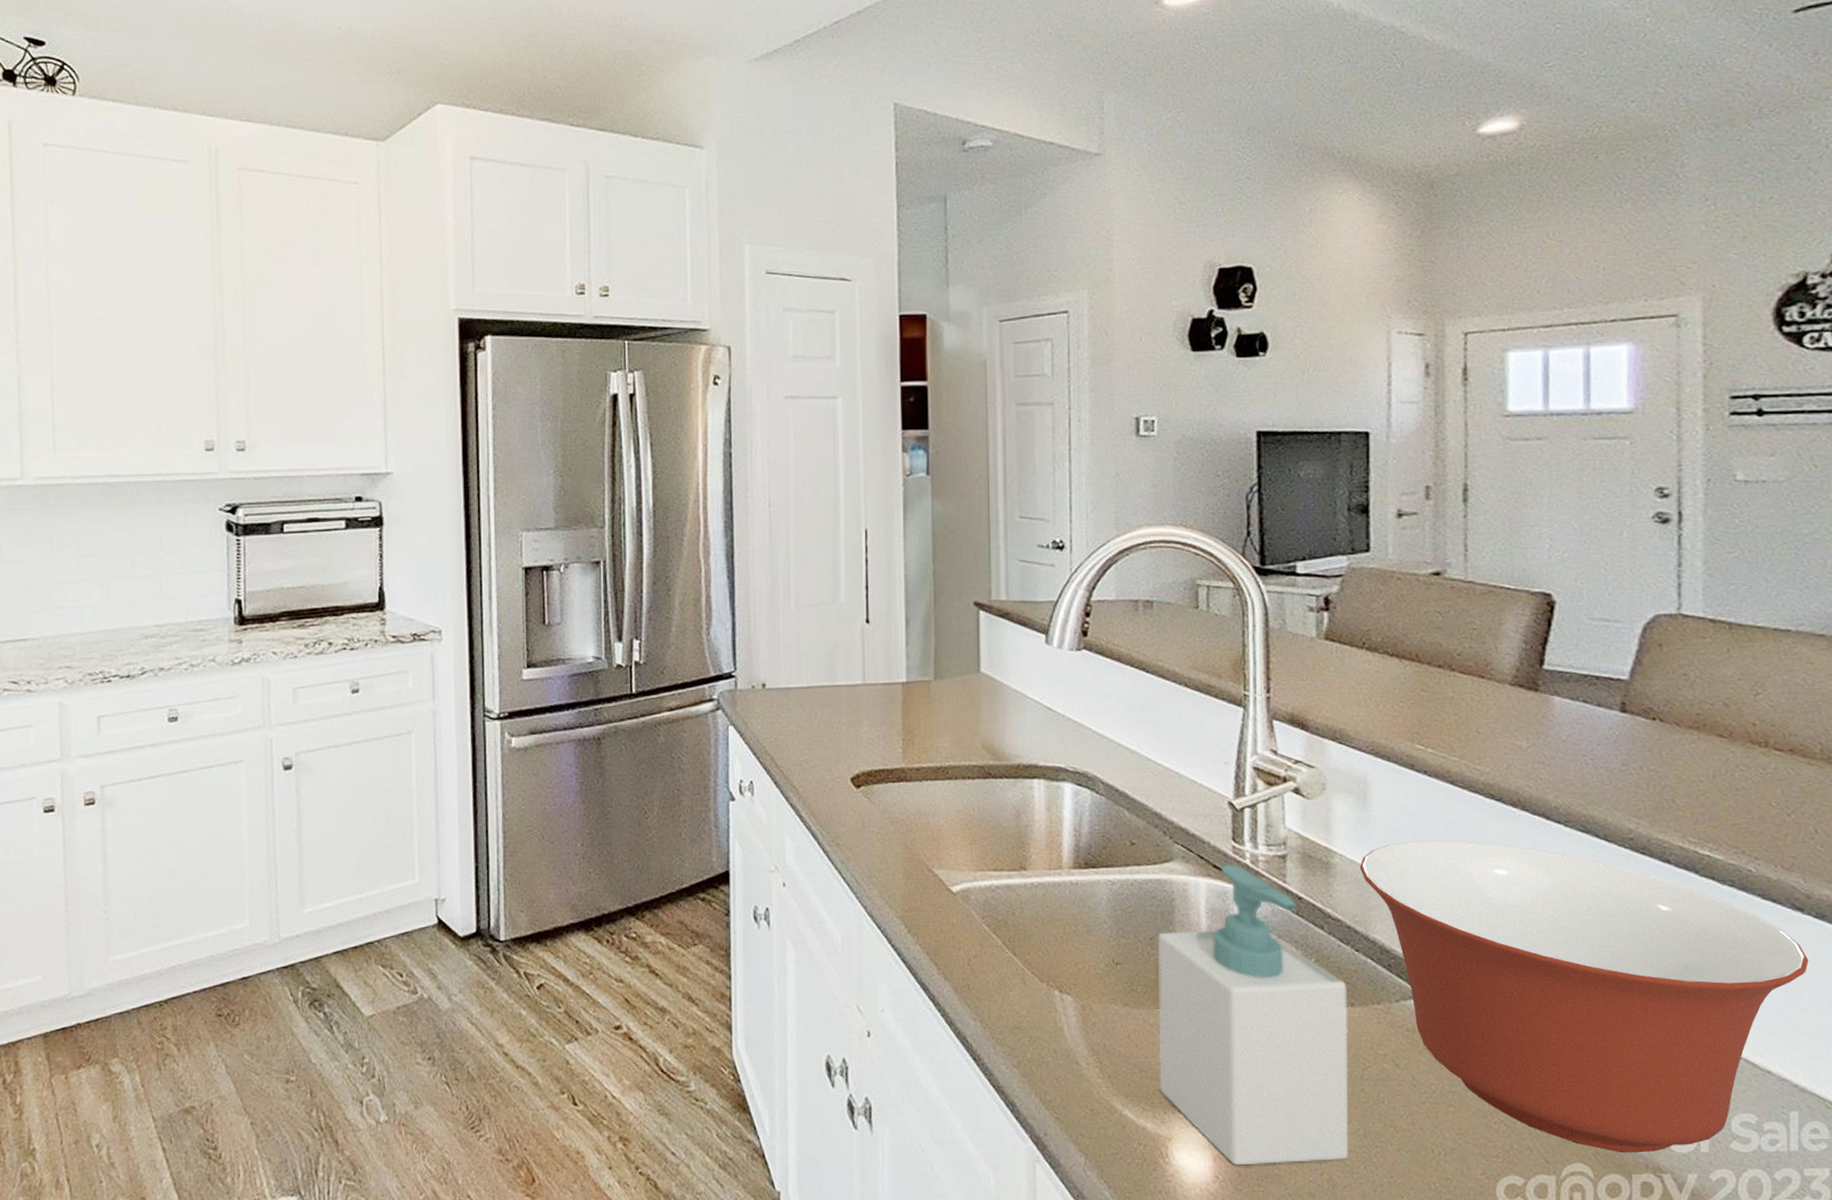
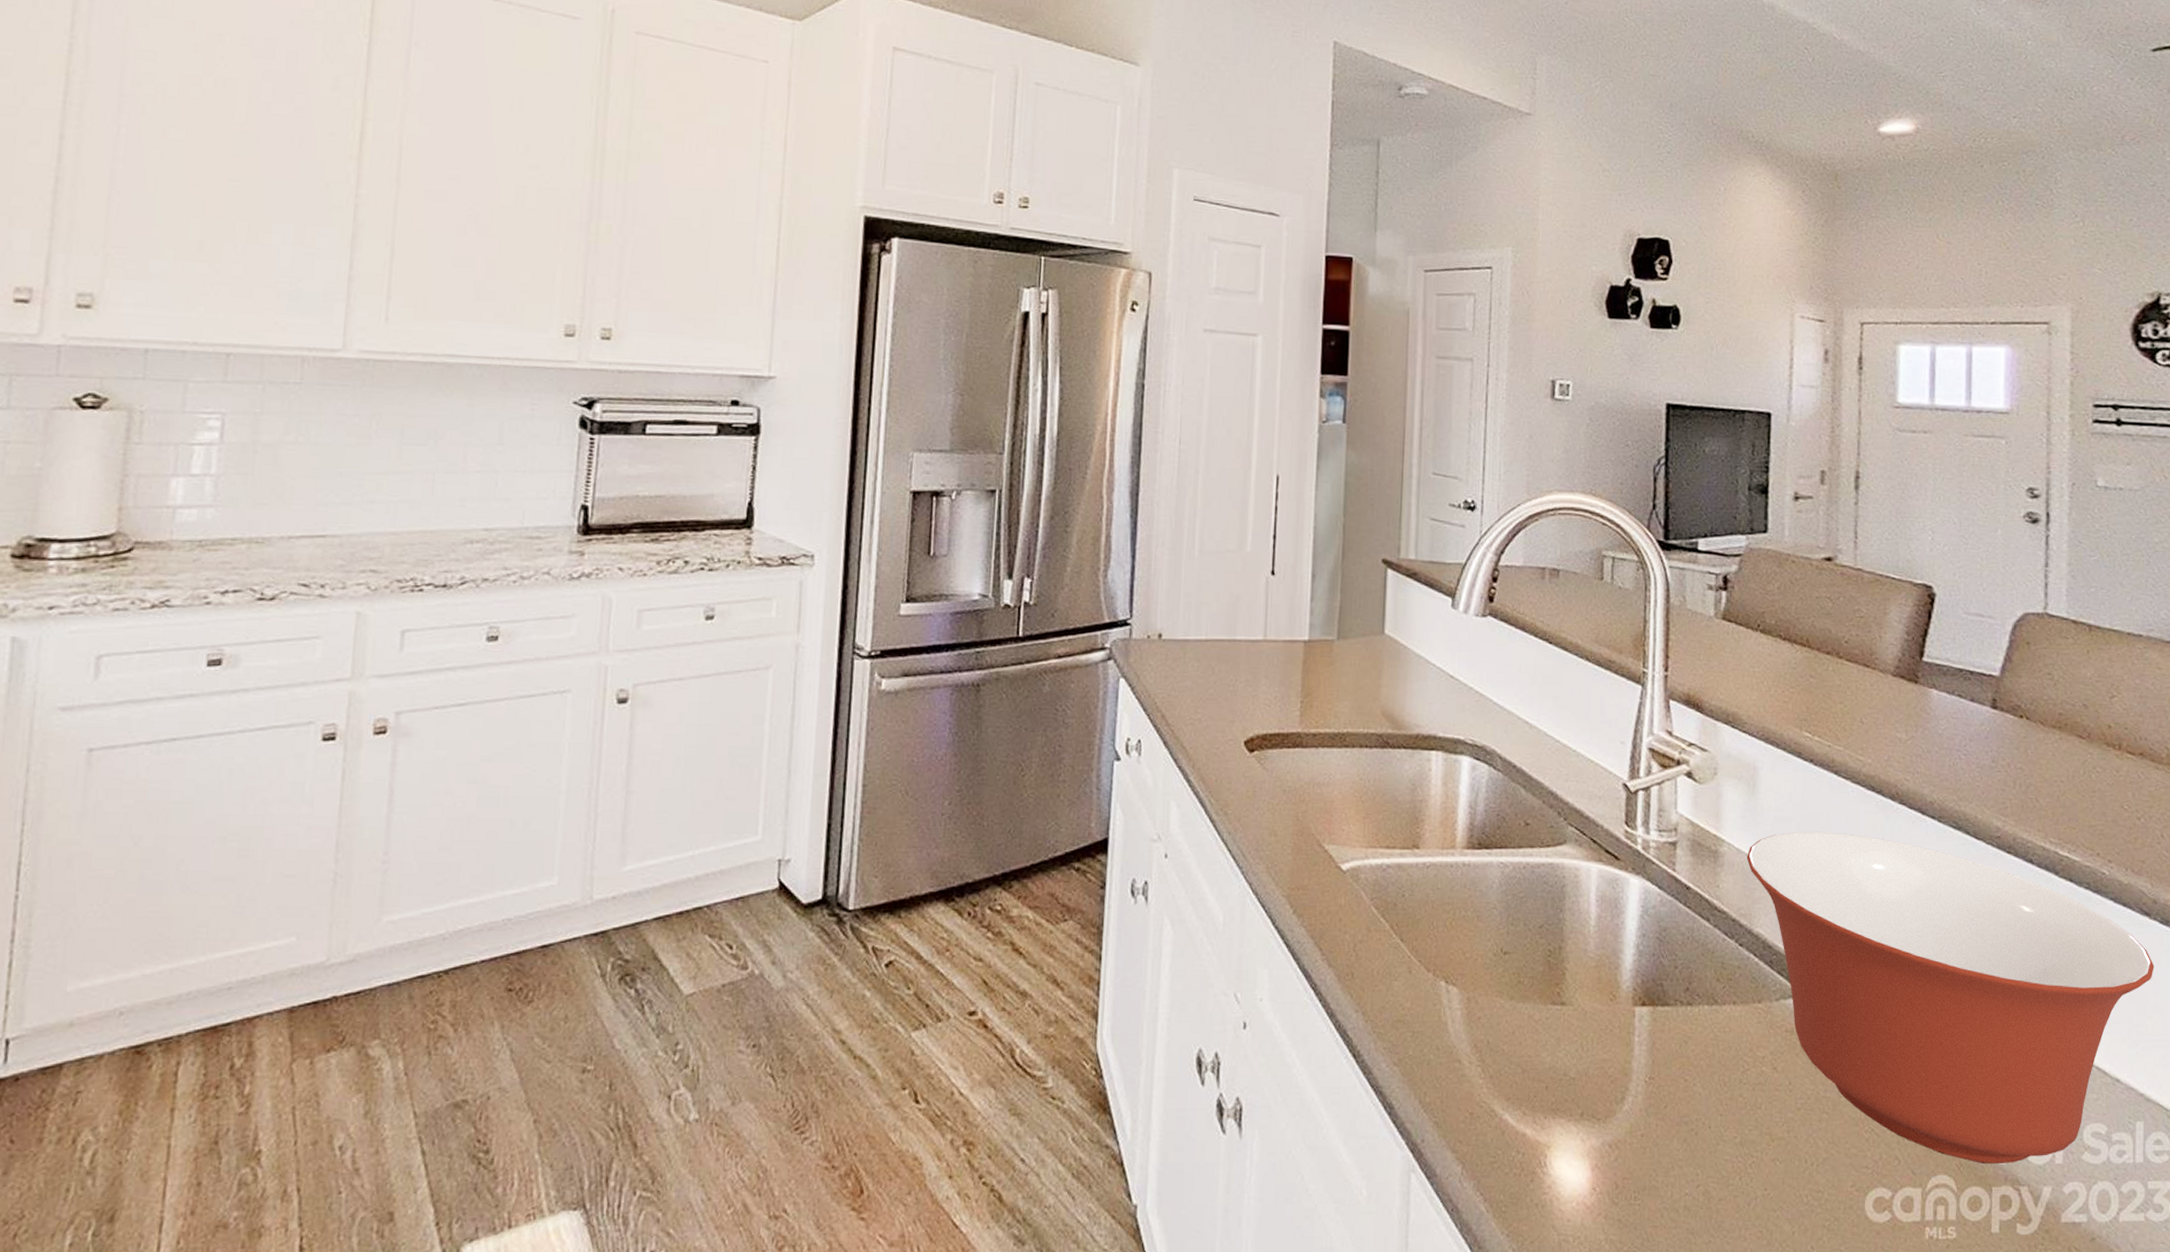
soap bottle: present [1157,864,1348,1166] -> none [1541,849,1730,1177]

